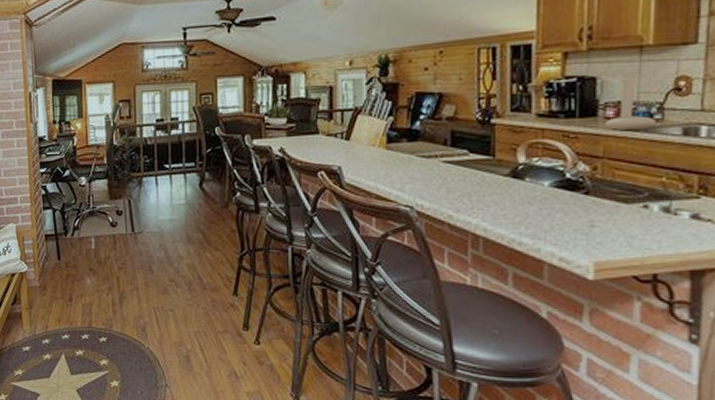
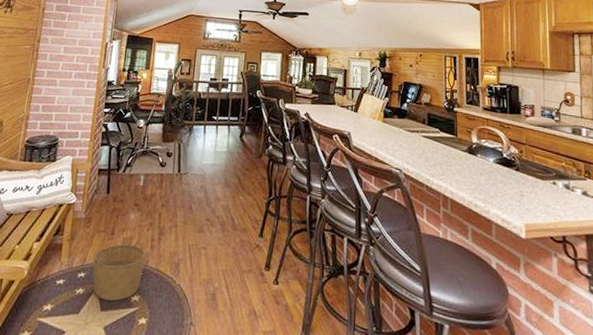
basket: none [55,306,109,365] -> present [93,241,146,301]

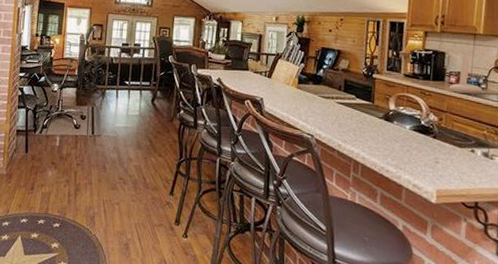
basket: present [93,241,146,301] -> none [15,196,63,247]

